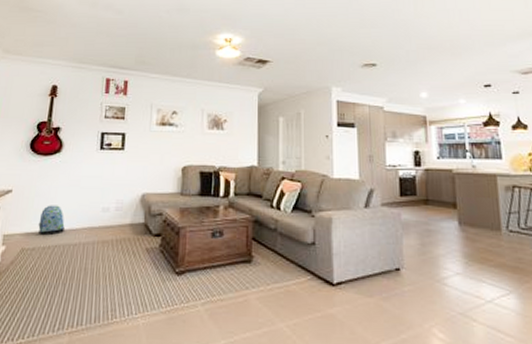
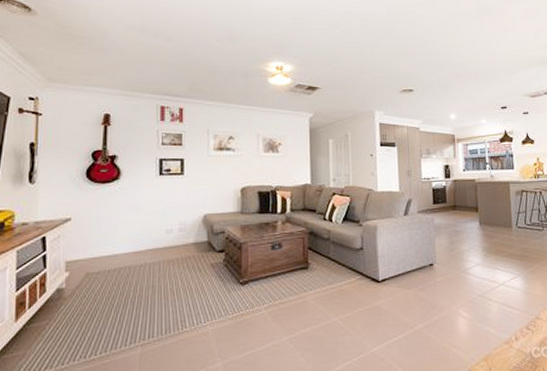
backpack: present [38,205,65,235] -> none [102,230,129,258]

